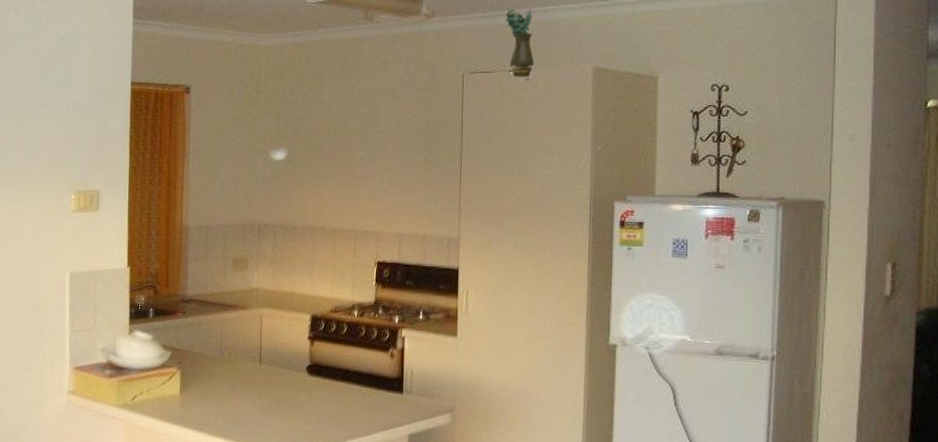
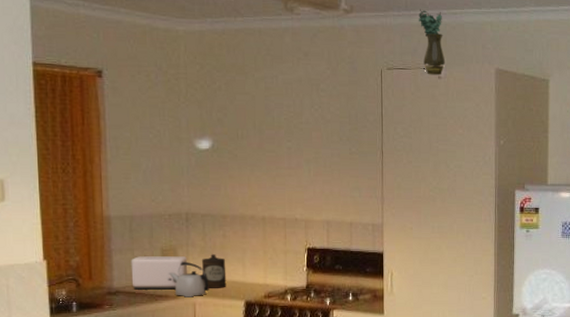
toaster: none [204,265,258,300] -> present [131,256,188,290]
kettle: none [239,271,278,309] -> present [169,261,210,297]
canister: none [270,265,294,301] -> present [201,254,227,288]

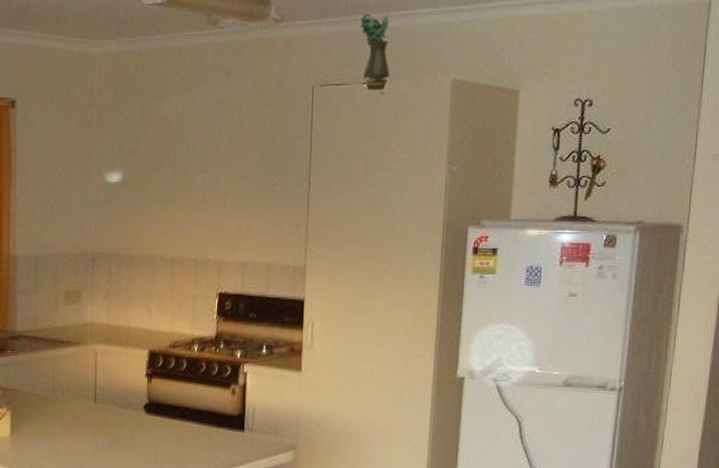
toaster: present [131,256,188,290] -> none [34,299,92,335]
kettle: present [169,261,210,297] -> none [72,305,113,345]
canister: present [201,254,227,288] -> none [105,298,131,335]

